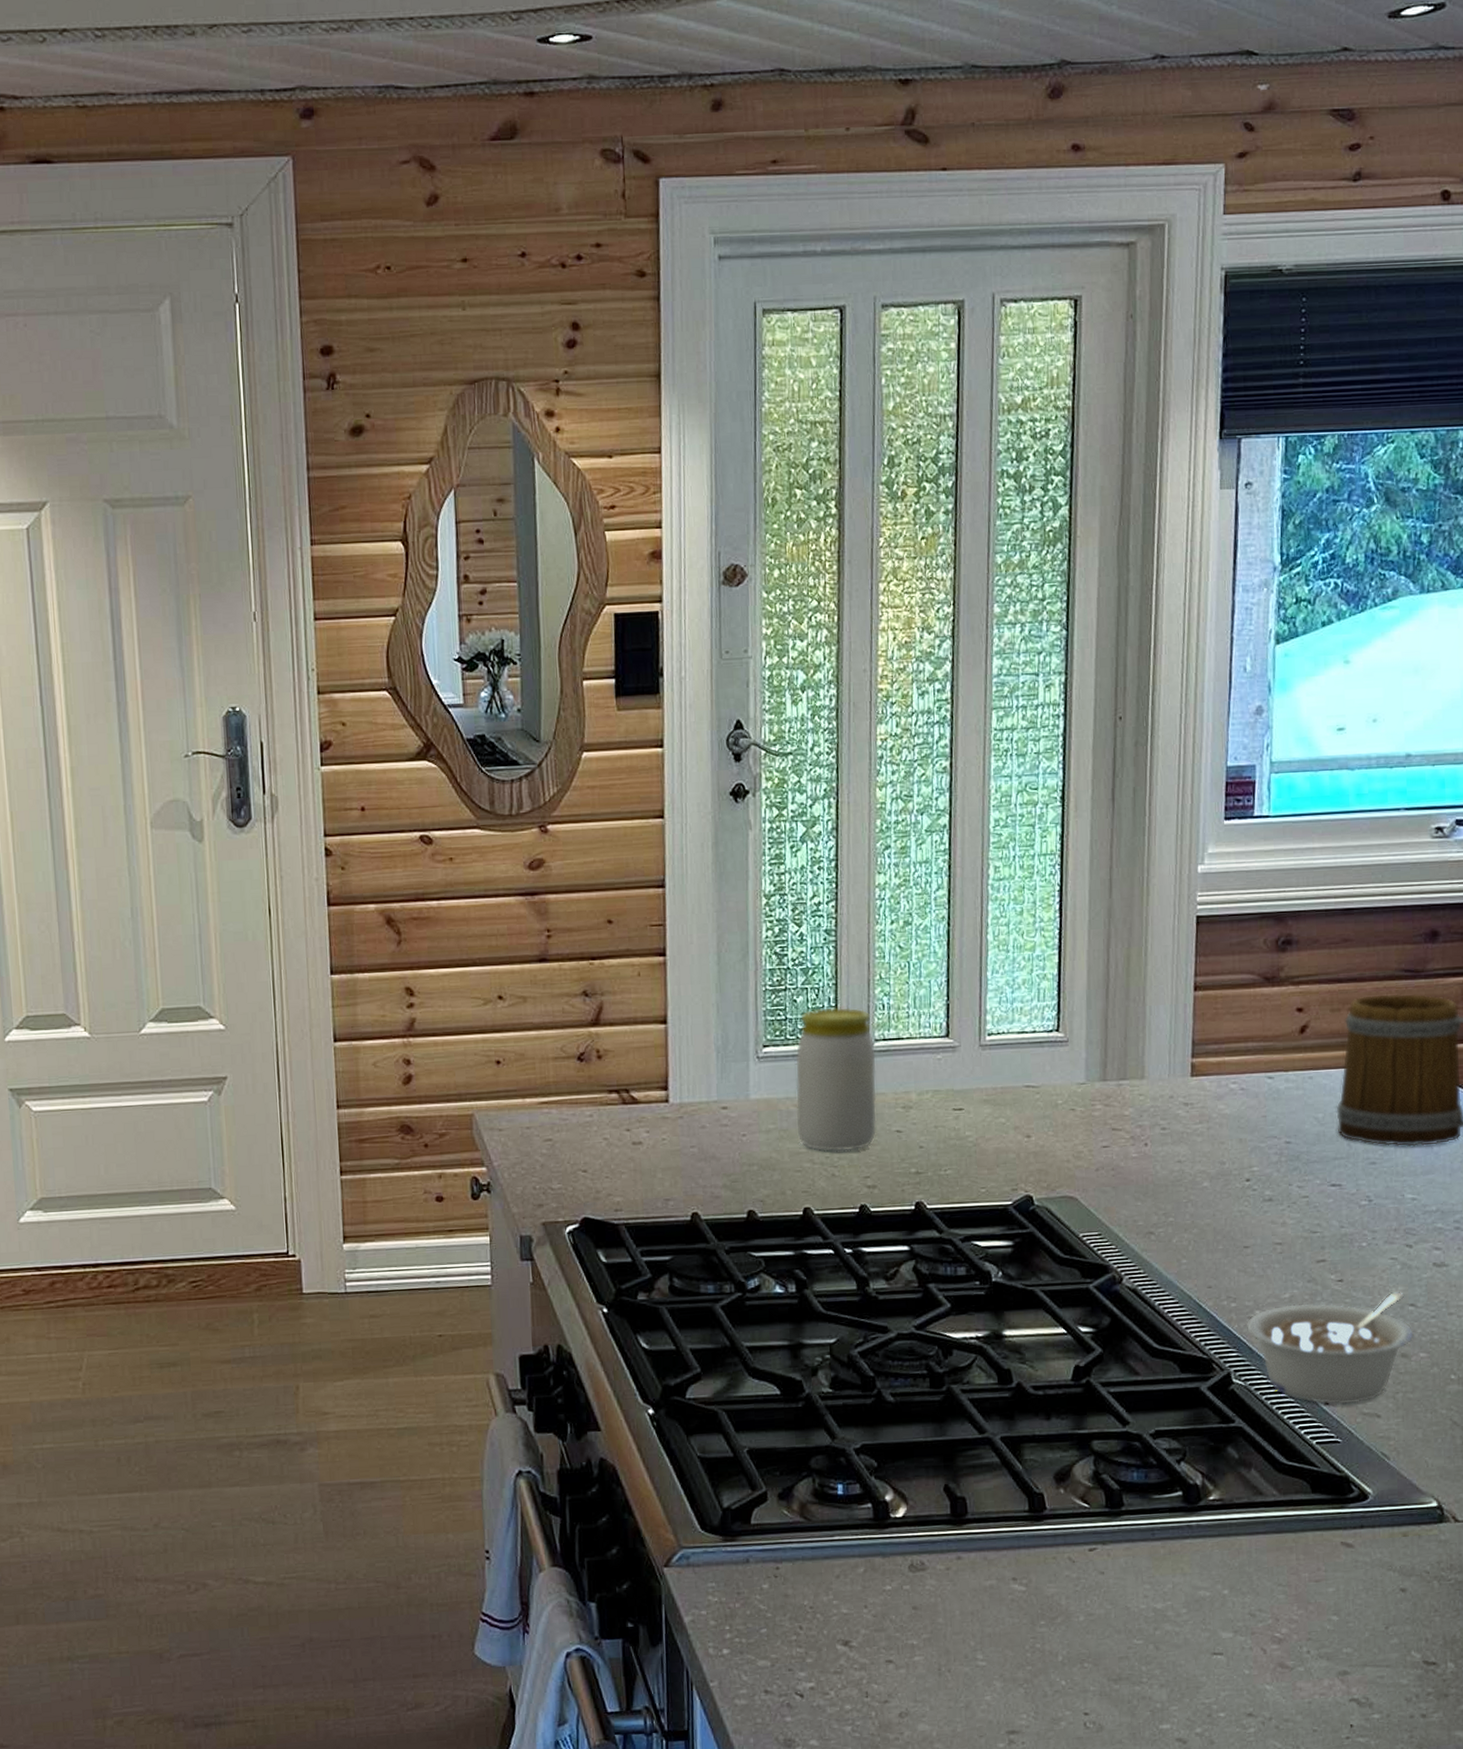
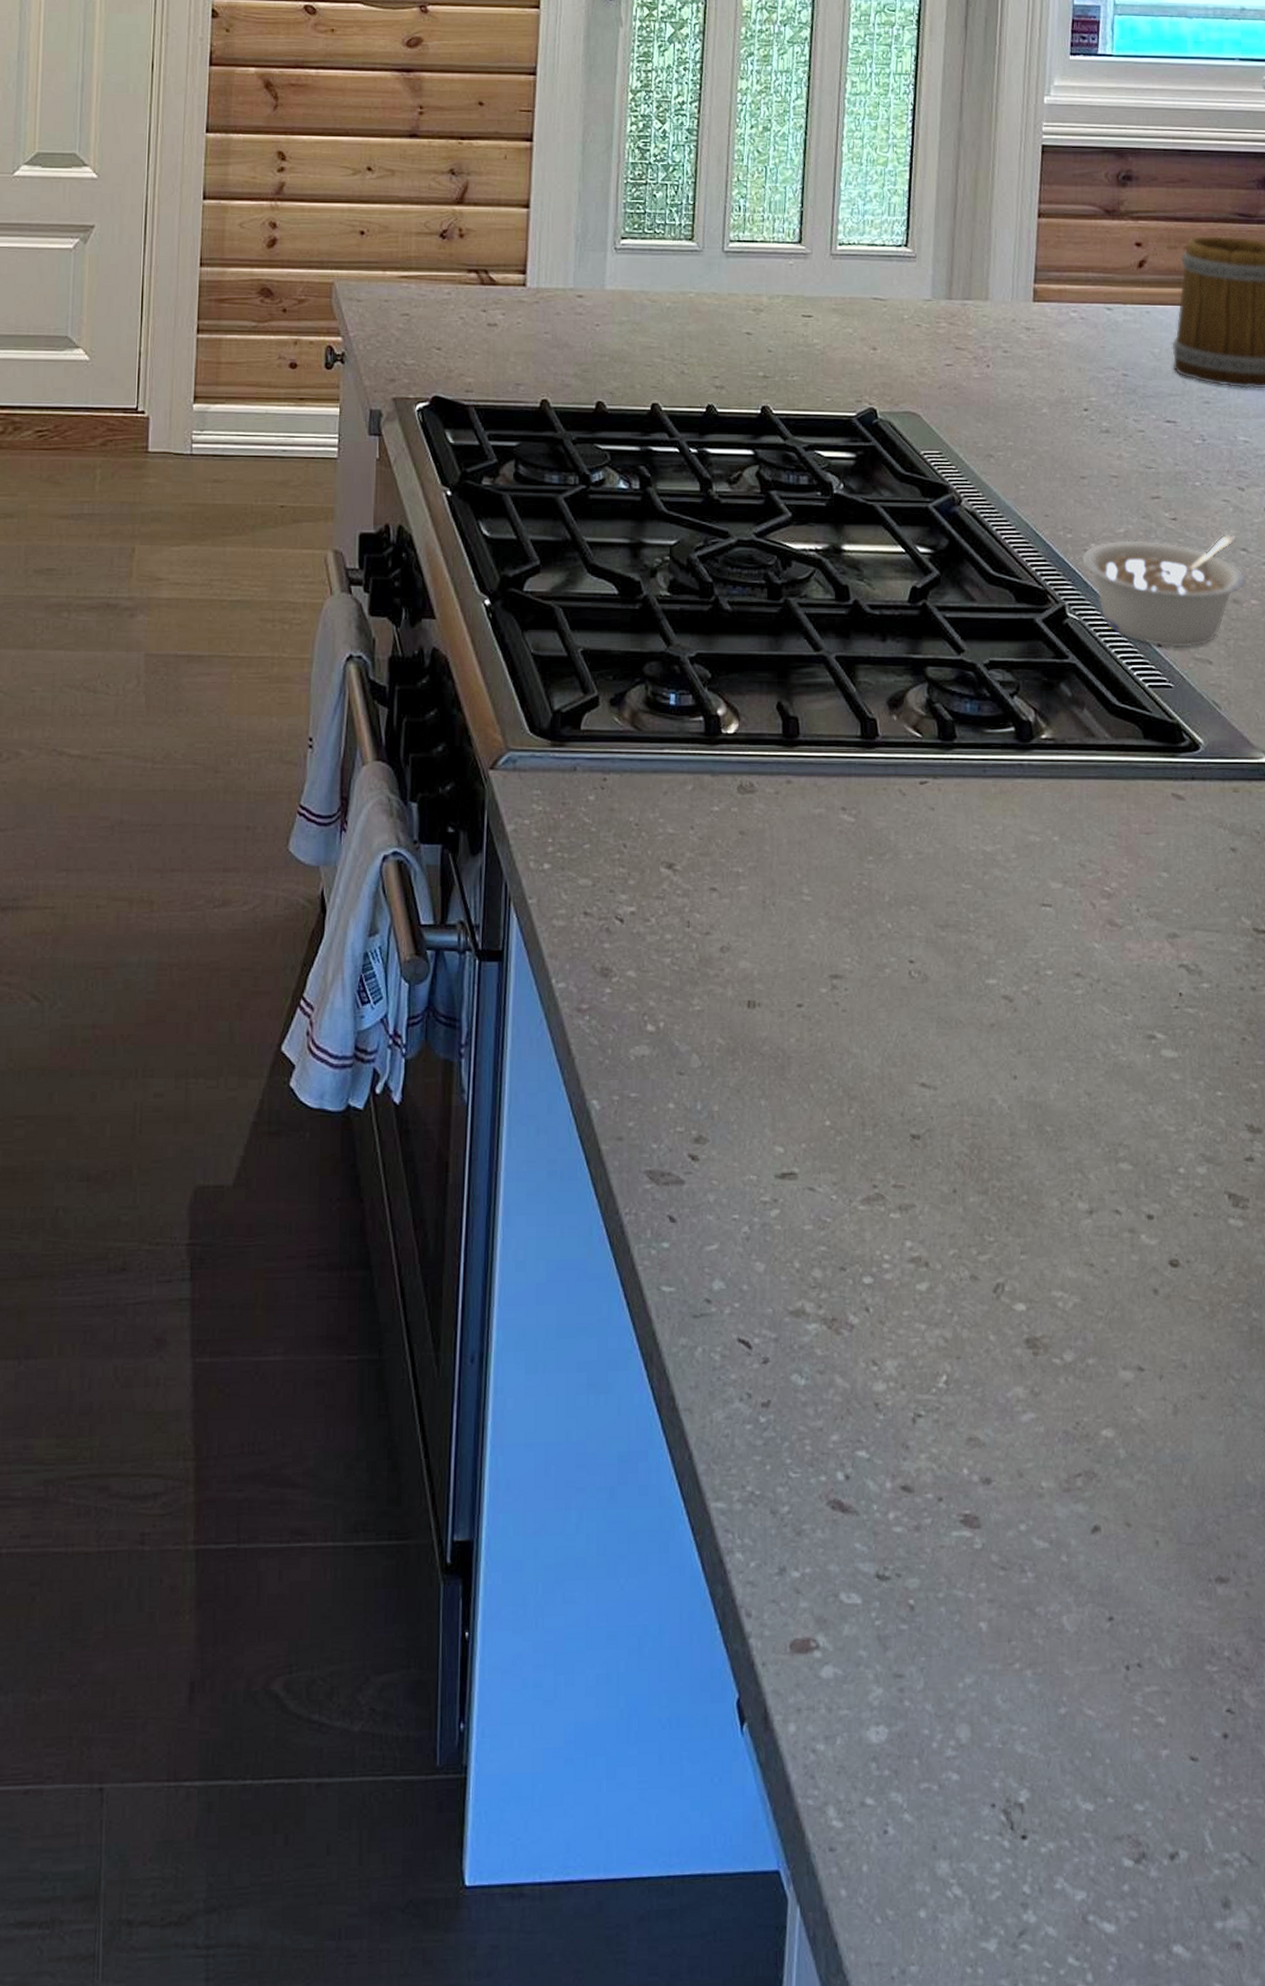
jar: present [795,1007,877,1152] -> none [649,205,730,350]

